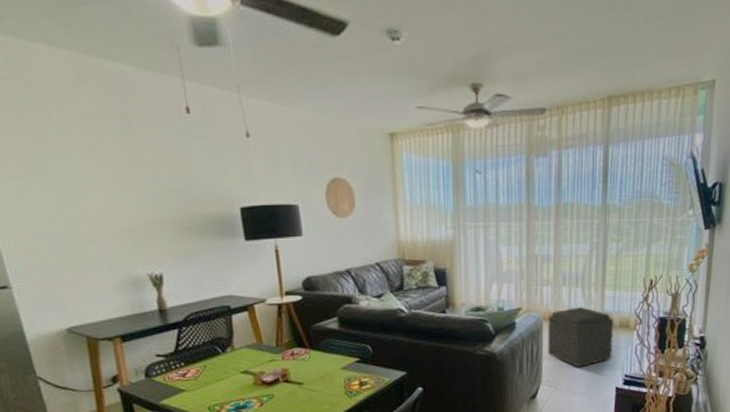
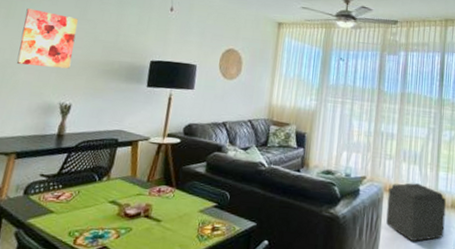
wall art: none [61,160,145,235] -> present [16,8,78,69]

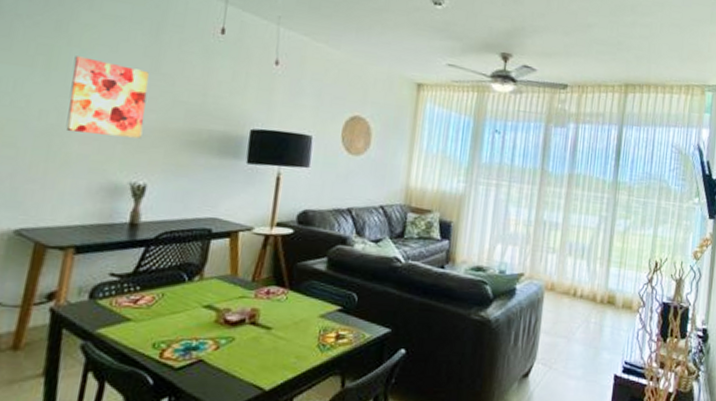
ottoman: present [386,183,446,241] -> none [546,280,617,347]

